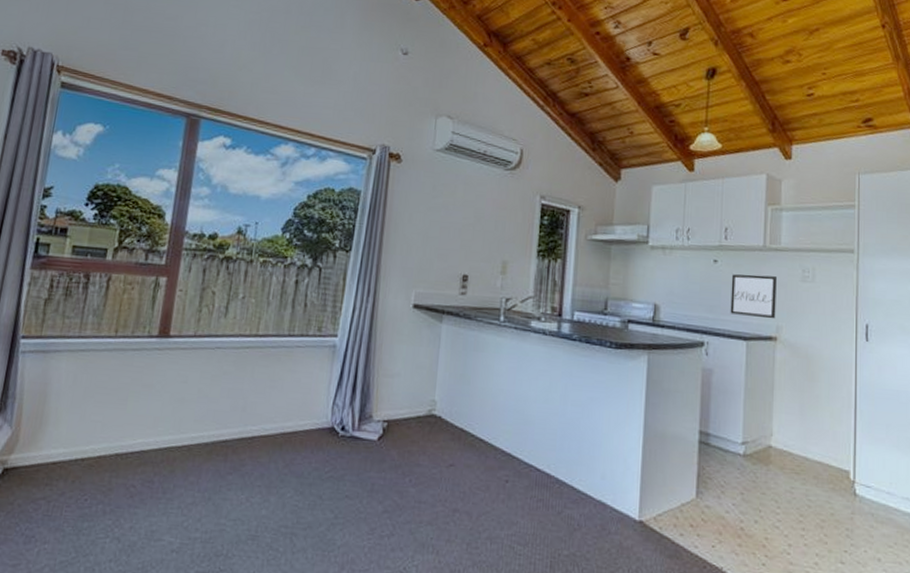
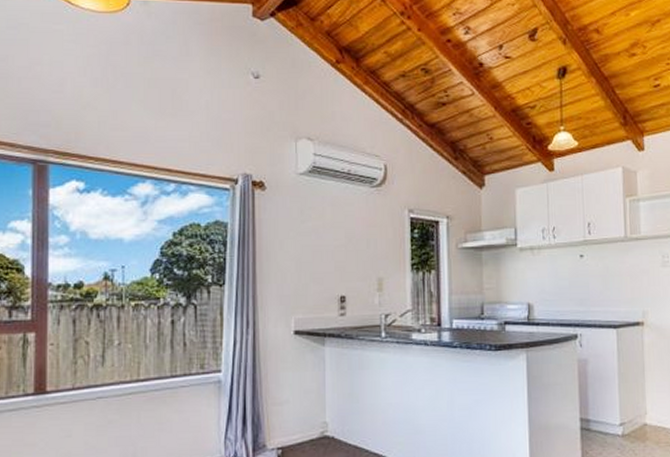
wall art: present [730,274,777,319] -> none [597,265,641,306]

